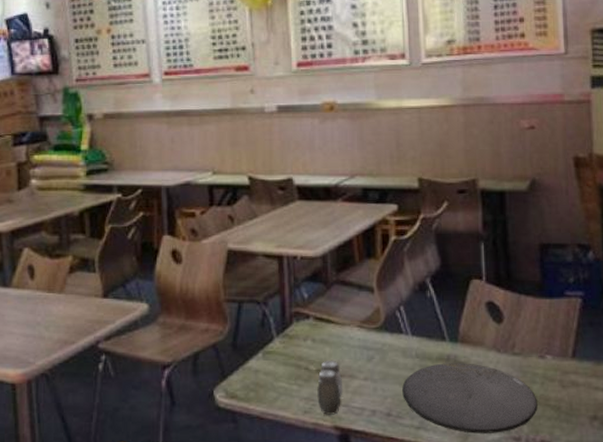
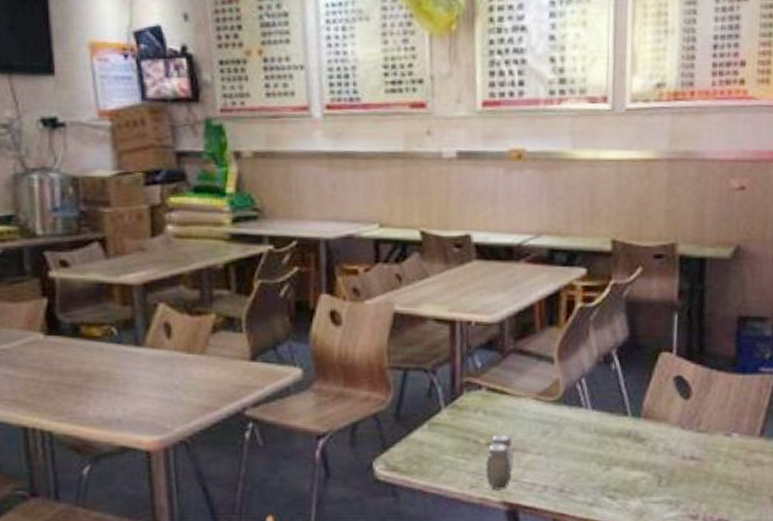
plate: present [402,363,538,434] -> none [577,439,719,511]

